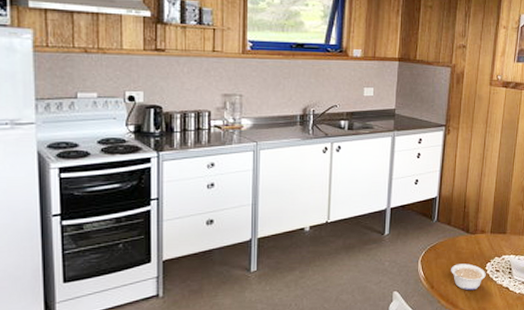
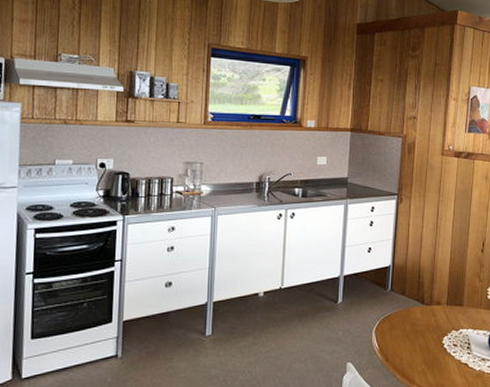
legume: present [451,263,486,291] -> none [406,336,443,365]

